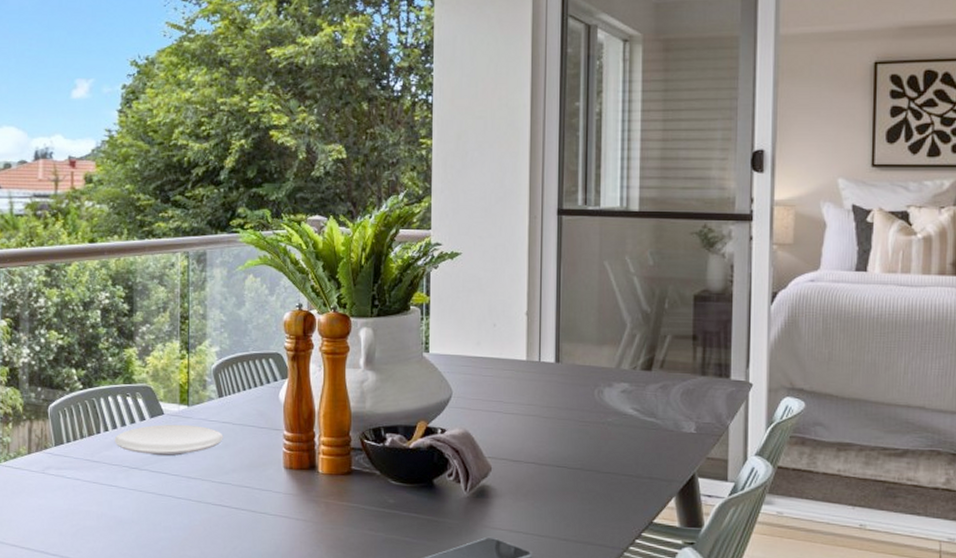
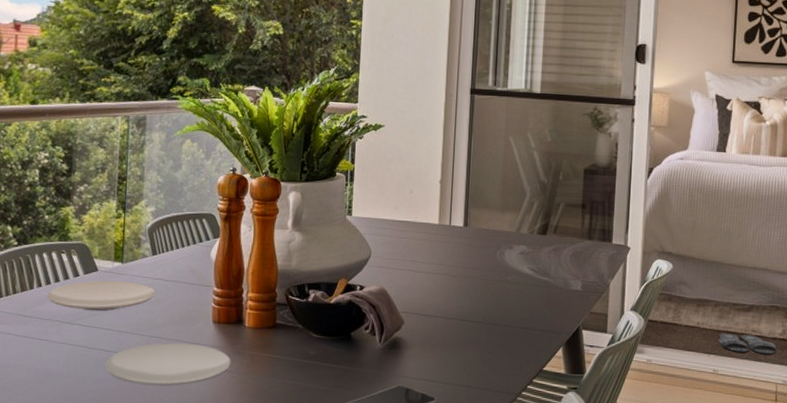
plate: none [175,490,305,535] -> present [105,343,231,387]
slippers: none [863,482,939,508] -> present [717,333,777,355]

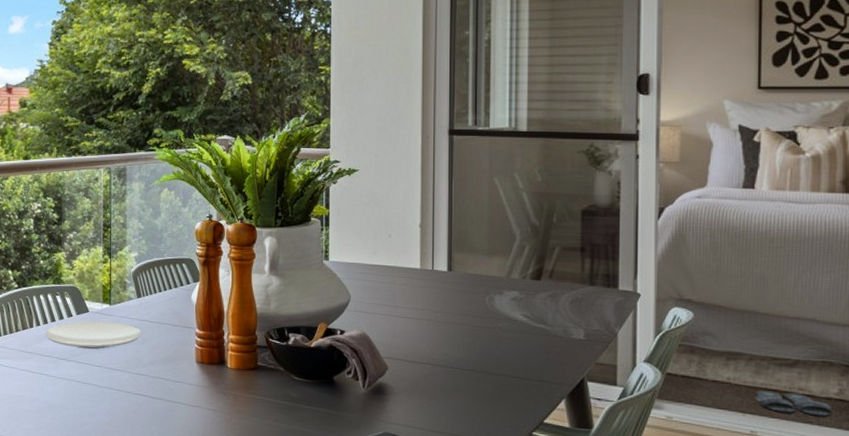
plate: present [105,343,231,387] -> none [99,381,215,422]

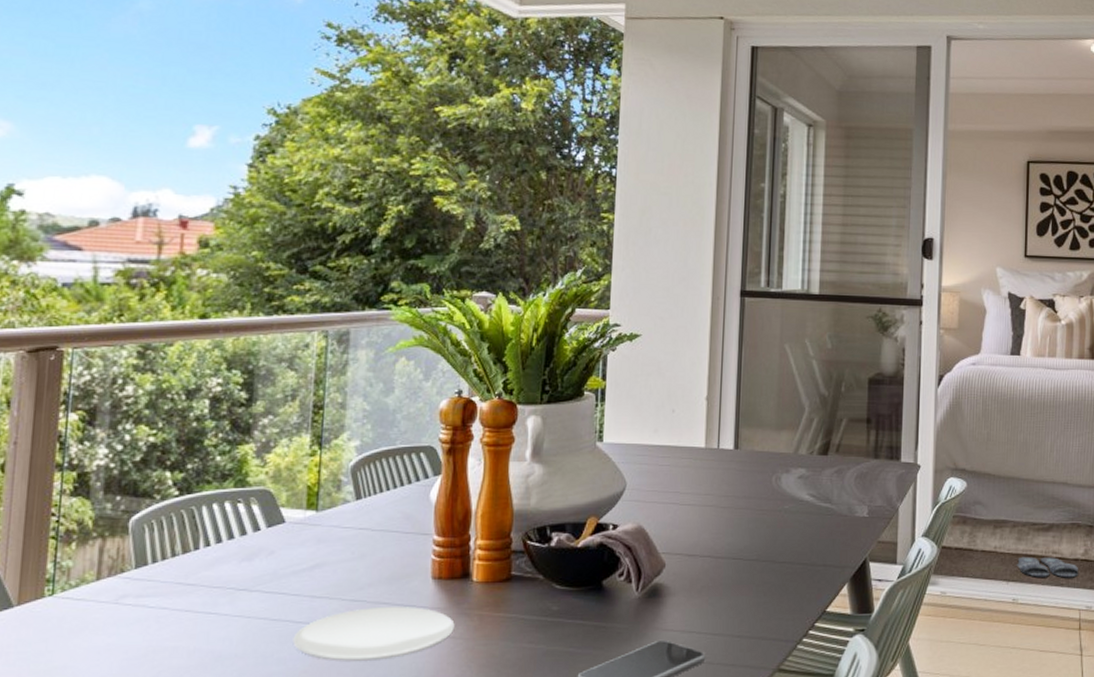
plate: present [45,321,142,349] -> none [217,533,360,573]
plate: none [99,381,215,422] -> present [292,607,455,662]

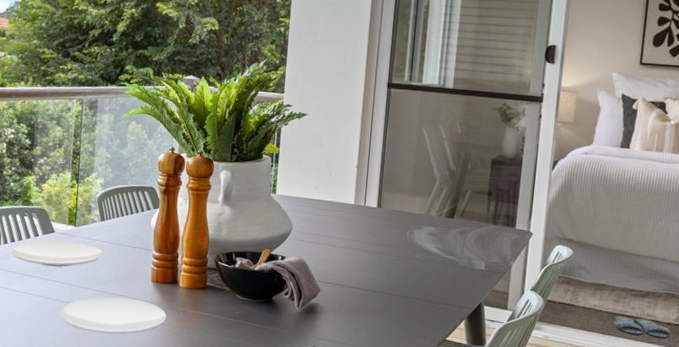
plate: none [217,533,360,573] -> present [12,240,103,267]

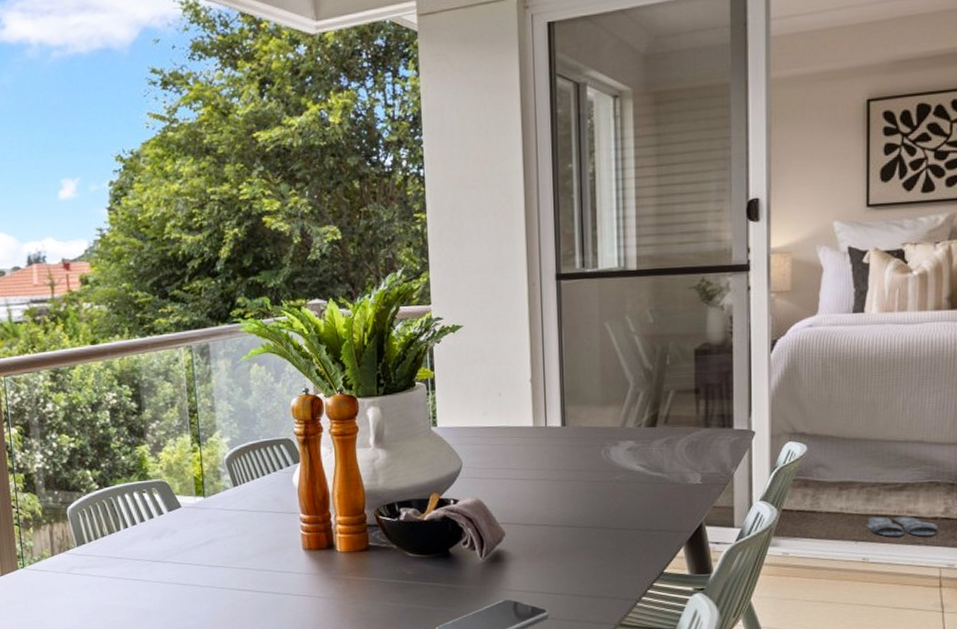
plate: present [12,240,103,267] -> none [134,515,242,548]
plate: present [59,297,167,334] -> none [200,573,327,618]

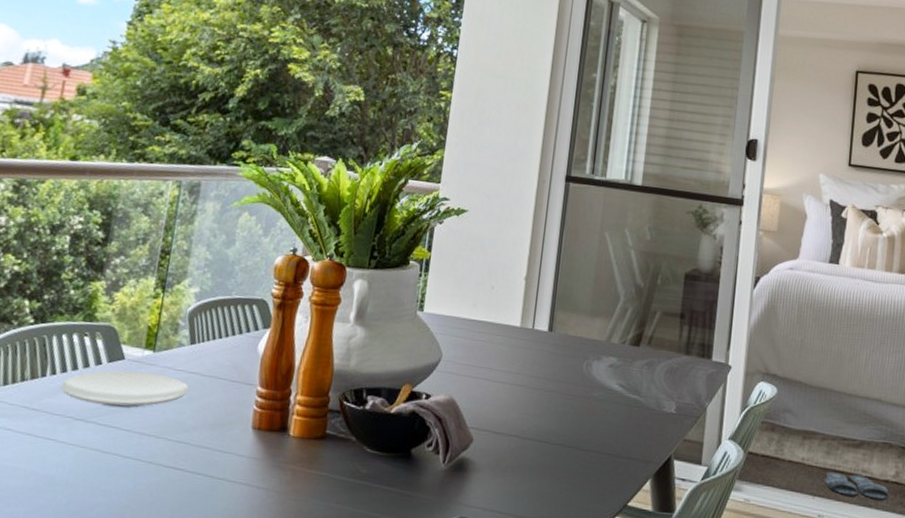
plate: none [134,515,242,548] -> present [60,371,189,408]

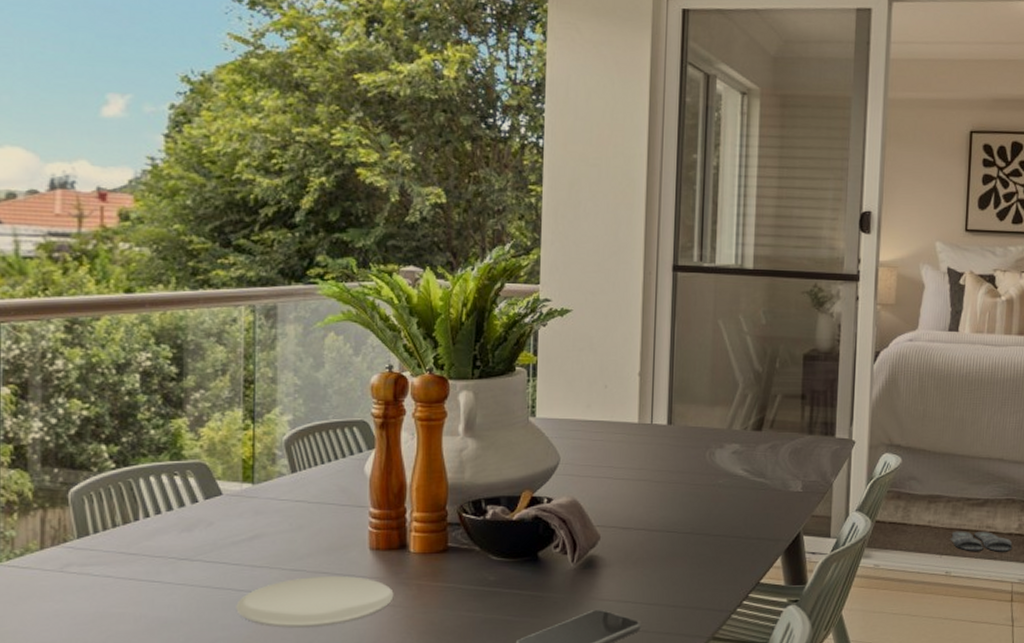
plate: present [60,371,189,408] -> none [157,505,297,544]
plate: none [119,450,269,504] -> present [236,576,394,629]

